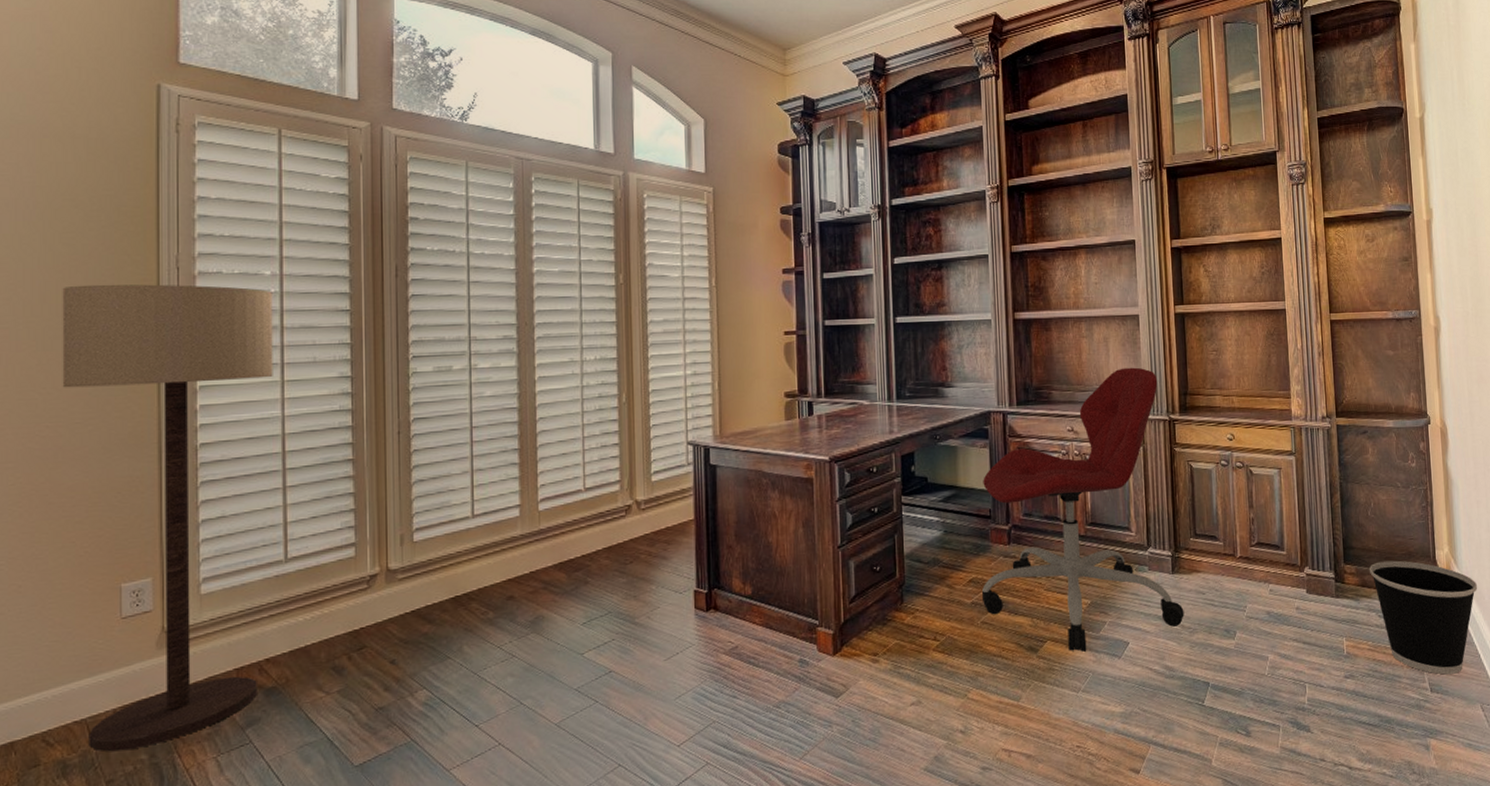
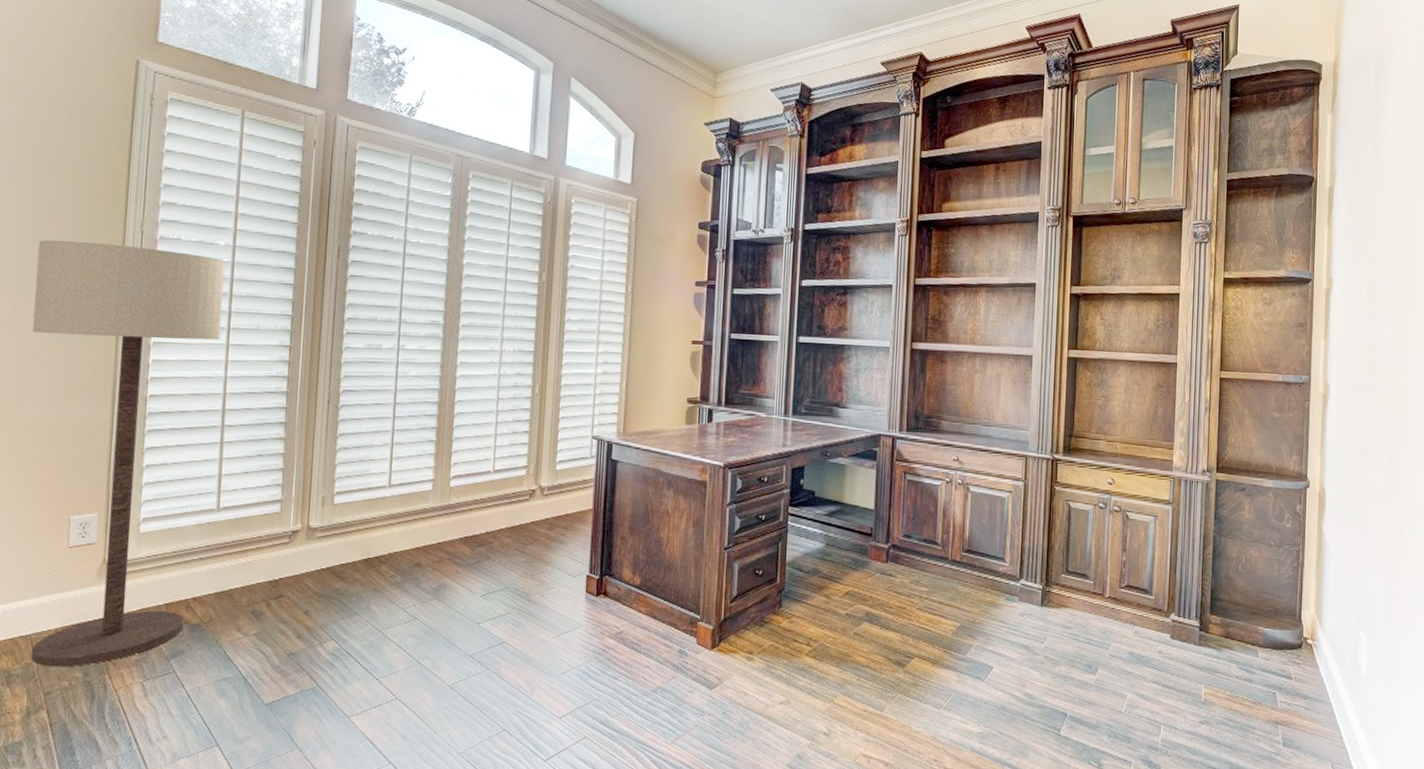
office chair: present [981,367,1184,652] -> none [856,405,1049,671]
wastebasket: present [1370,560,1478,675] -> none [1235,615,1340,731]

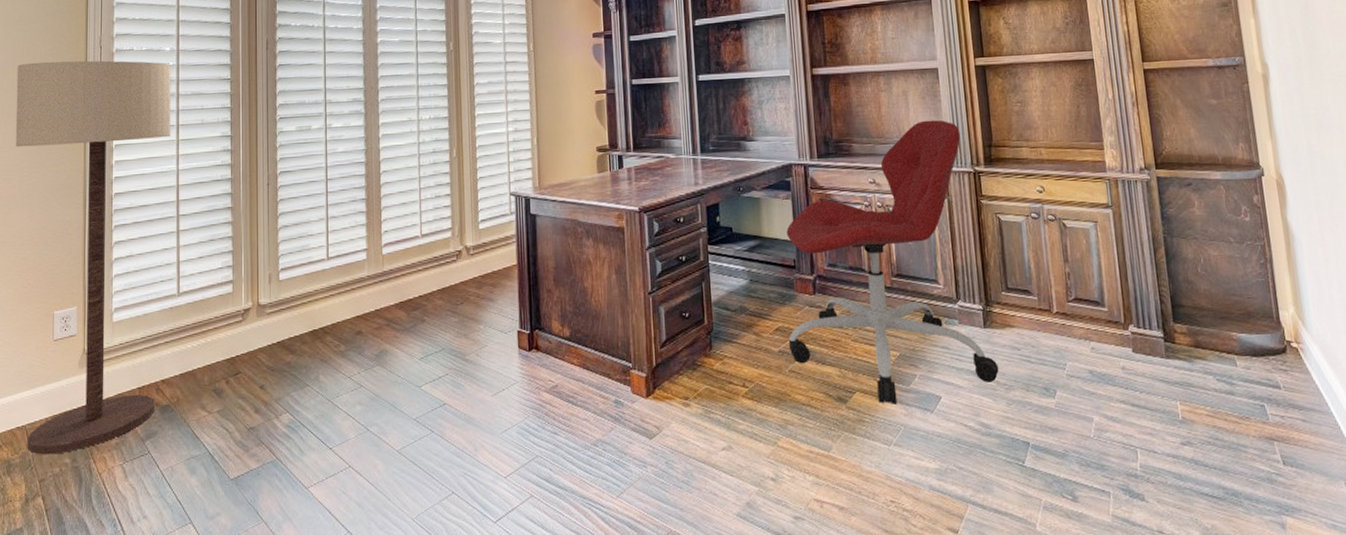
office chair: none [856,405,1049,671] -> present [786,120,999,405]

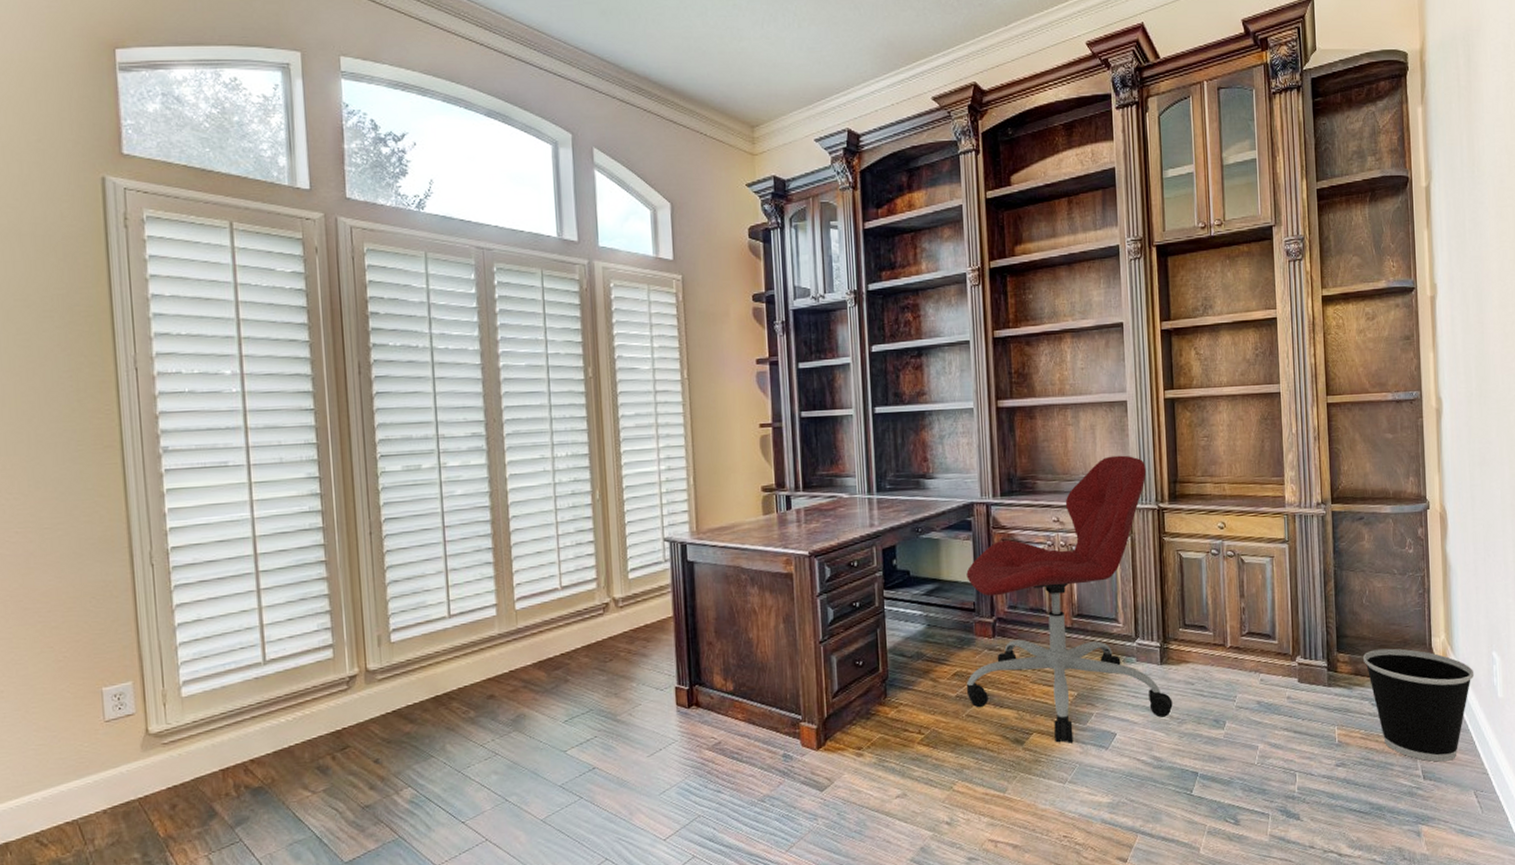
floor lamp: present [15,60,171,455] -> none [20,386,244,852]
wastebasket: none [1203,320,1333,447] -> present [1363,648,1475,762]

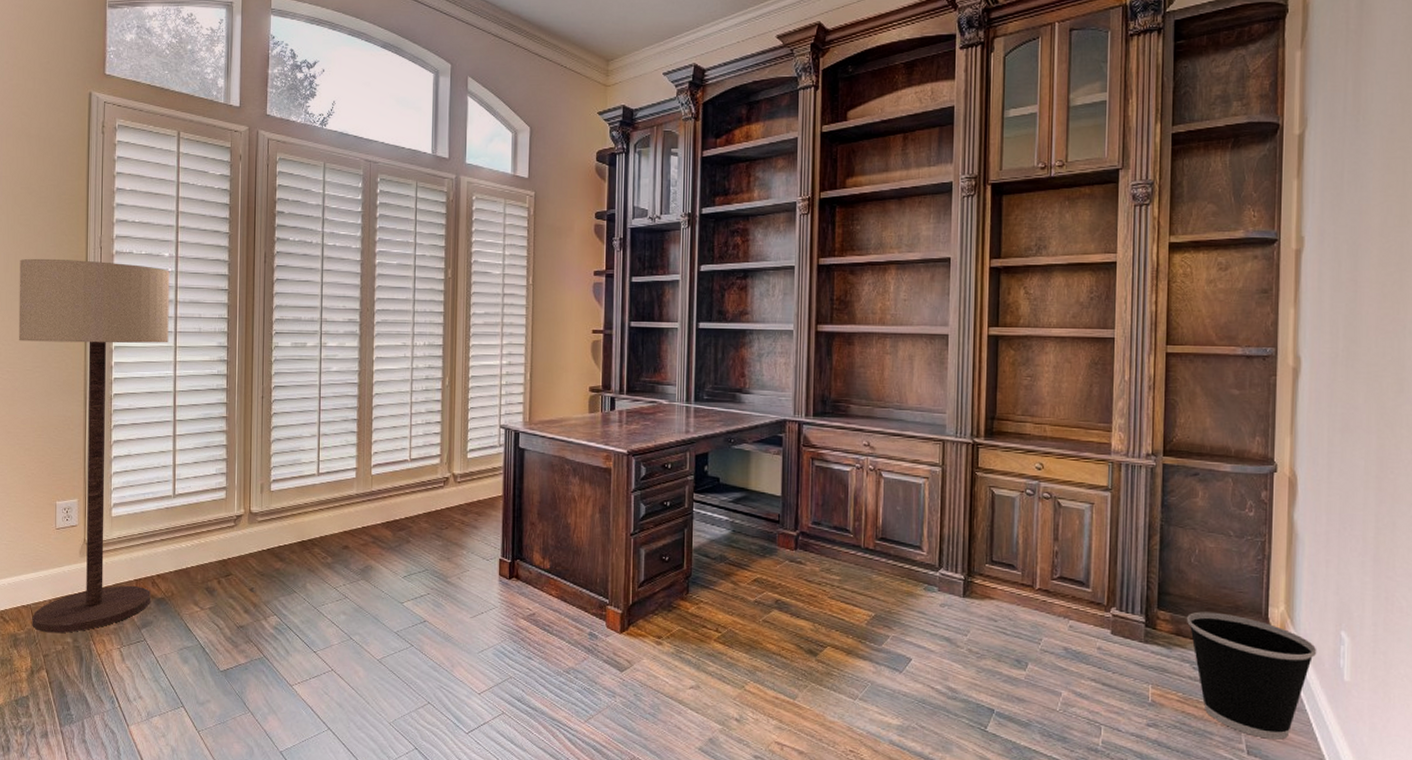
floor lamp: none [20,386,244,852] -> present [18,258,170,633]
office chair: present [966,455,1173,744] -> none [765,387,973,662]

